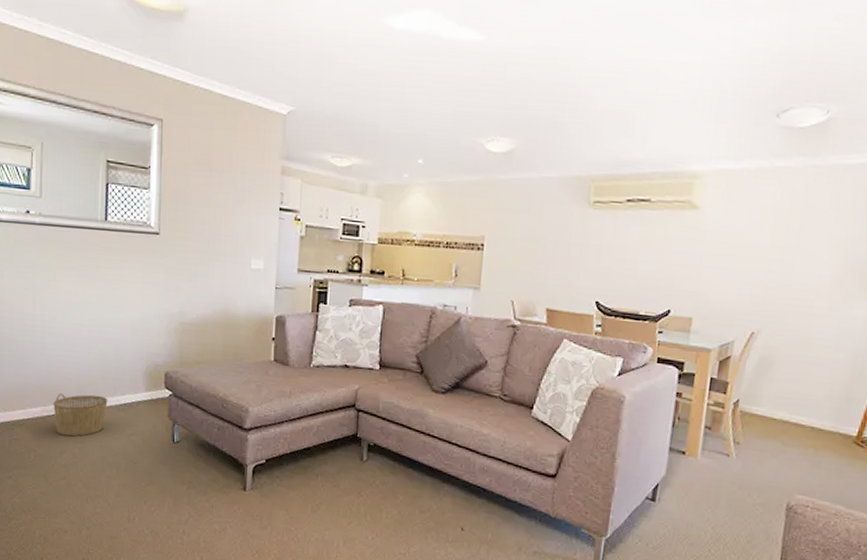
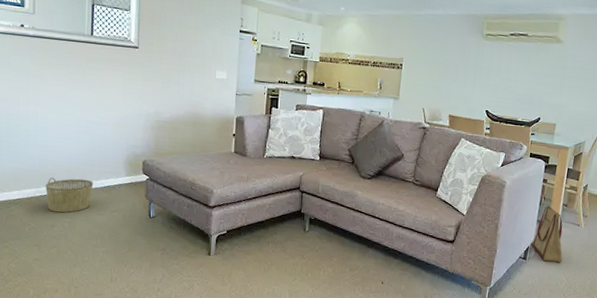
shopping bag: none [662,427,706,506] -> present [531,205,563,262]

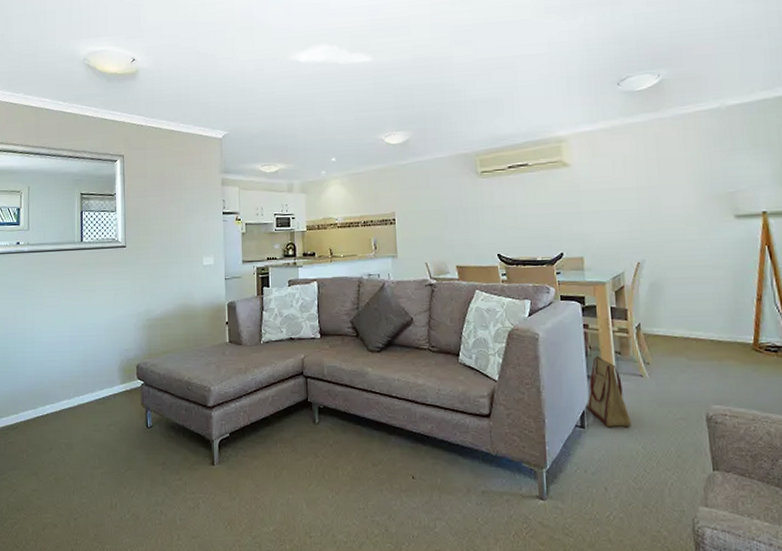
basket: present [45,178,93,213] -> none [42,393,89,434]

